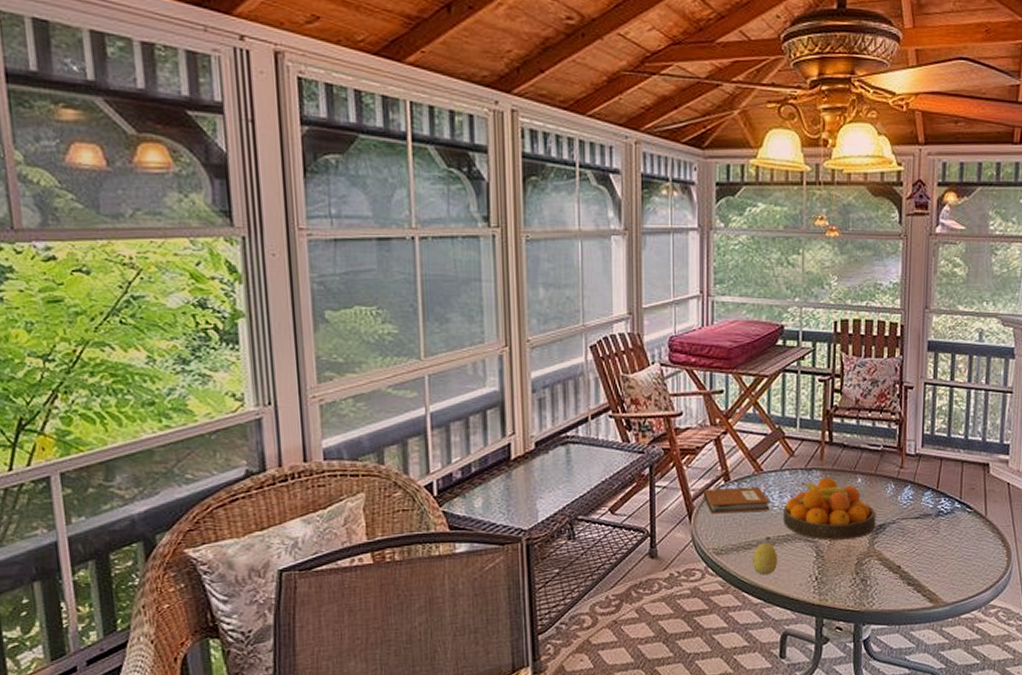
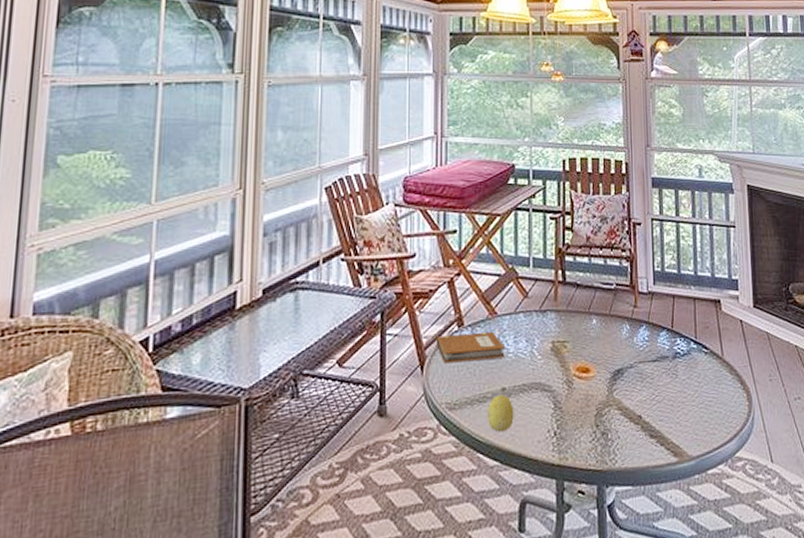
fruit bowl: present [783,477,876,541] -> none [519,319,614,389]

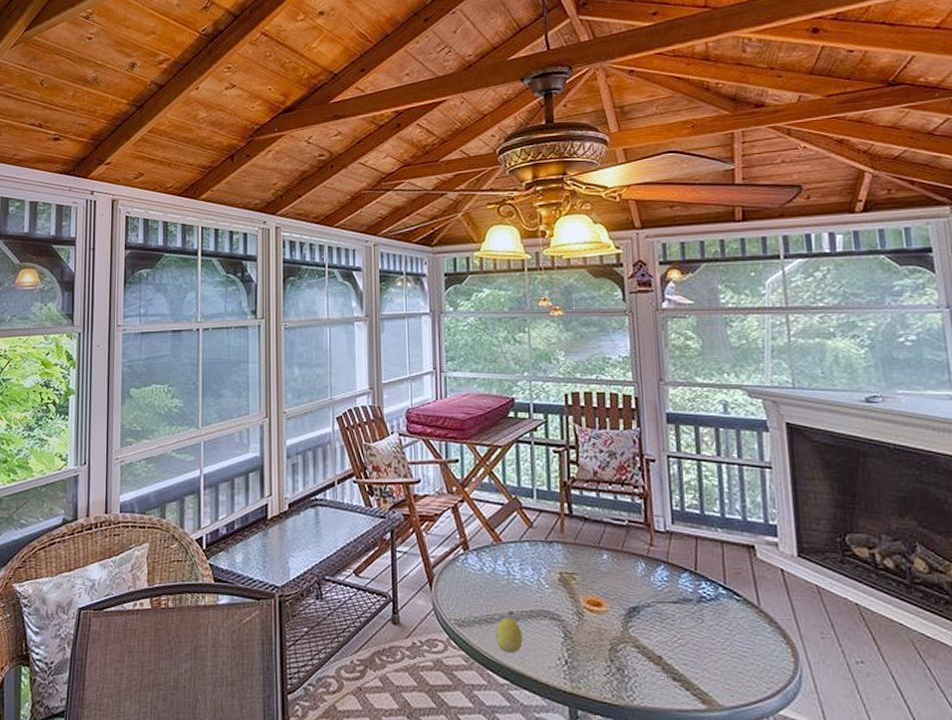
notebook: present [436,331,505,364] -> none [442,556,511,583]

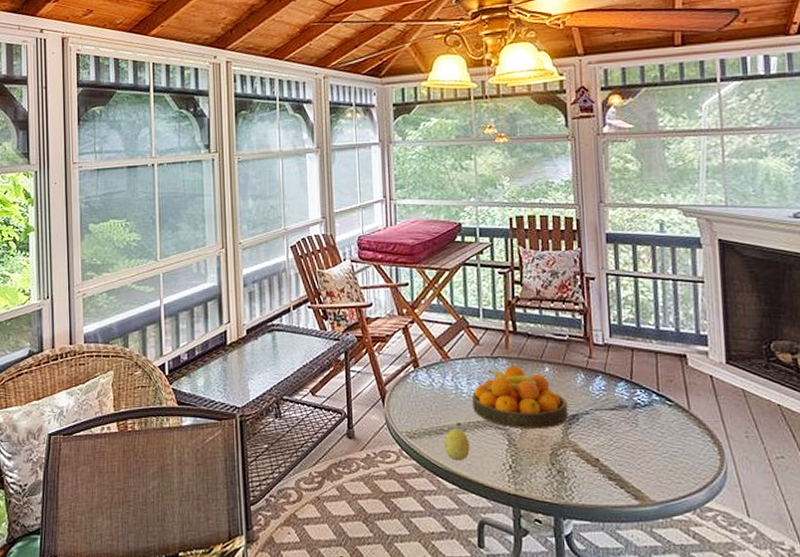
fruit bowl: none [525,551,628,622] -> present [472,365,568,430]

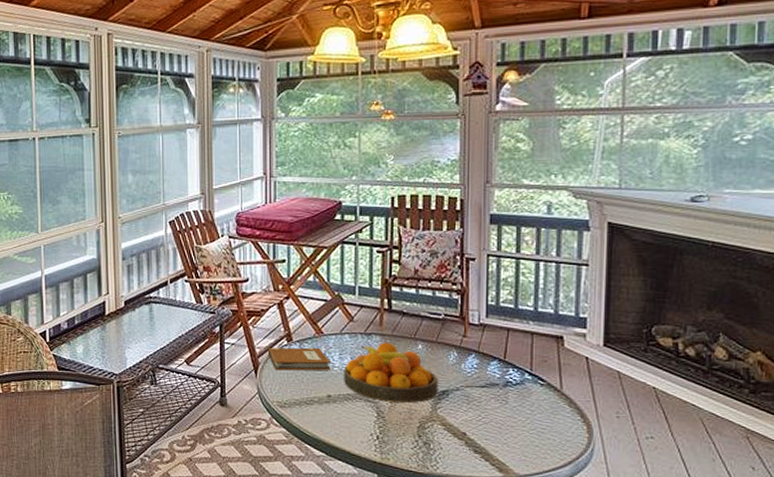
notebook: none [394,373,459,399] -> present [267,347,331,371]
fruit: present [444,429,470,461] -> none [313,400,339,430]

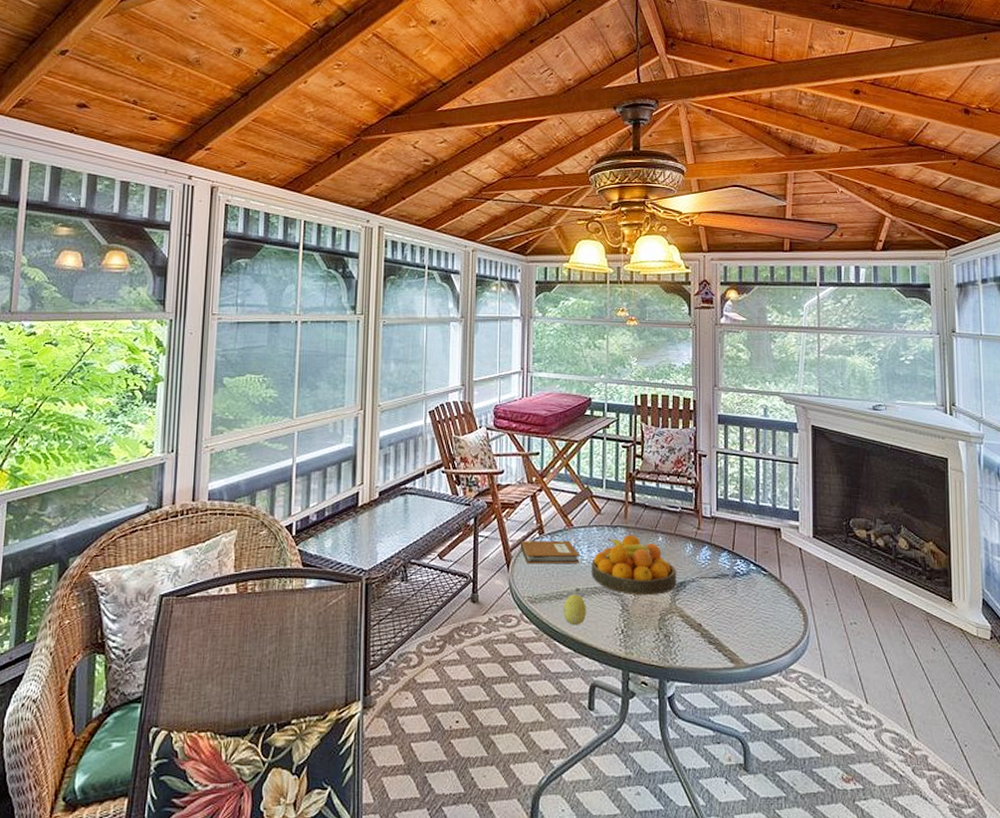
fruit: none [313,400,339,430] -> present [563,594,586,625]

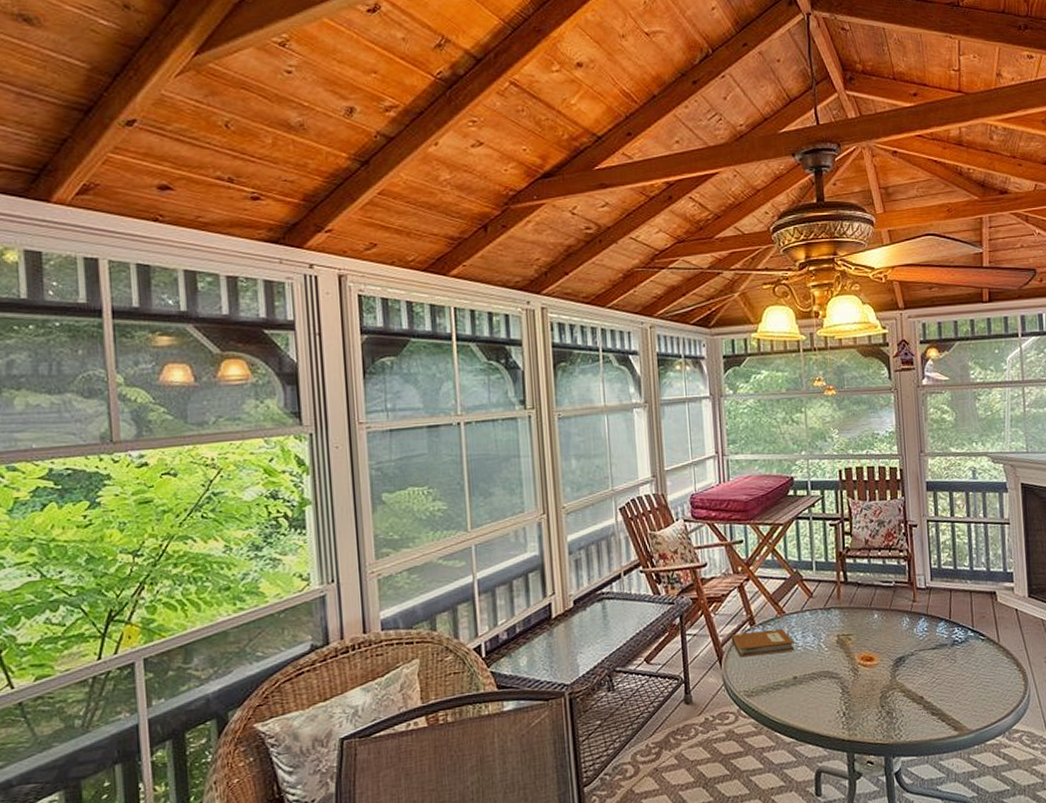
fruit: present [563,594,586,625] -> none [781,682,806,714]
fruit bowl: present [592,534,677,596] -> none [807,614,896,676]

